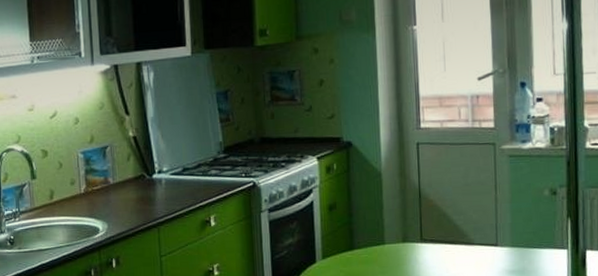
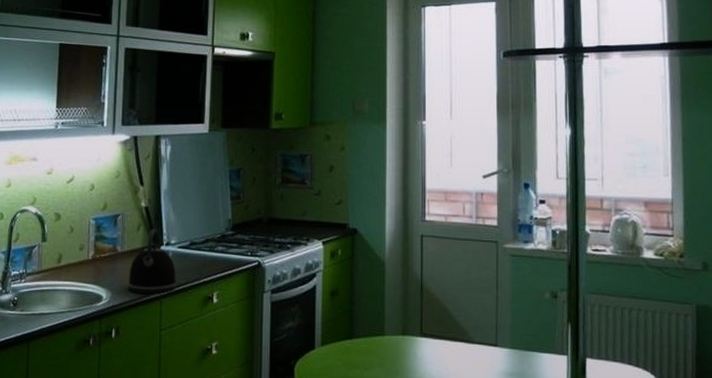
kettle: none [123,157,173,224] -> present [127,228,177,295]

